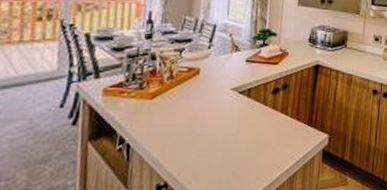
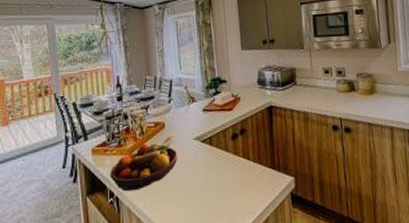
fruit bowl: none [123,83,210,139] -> present [110,135,178,192]

